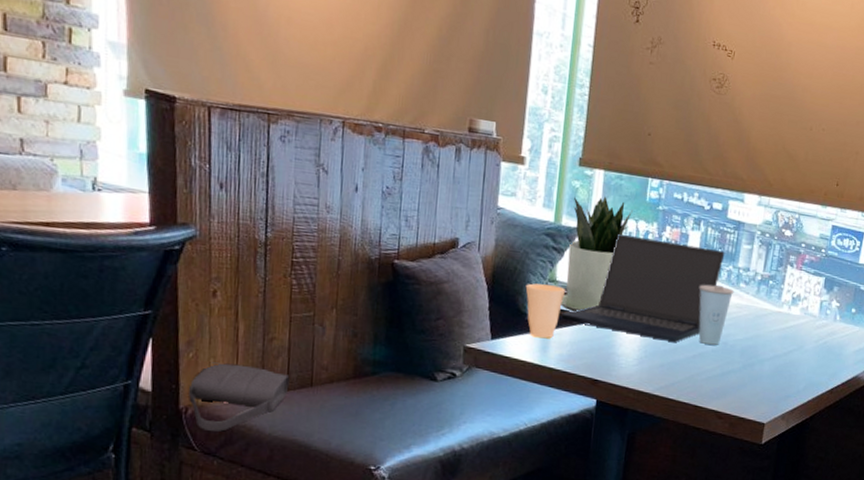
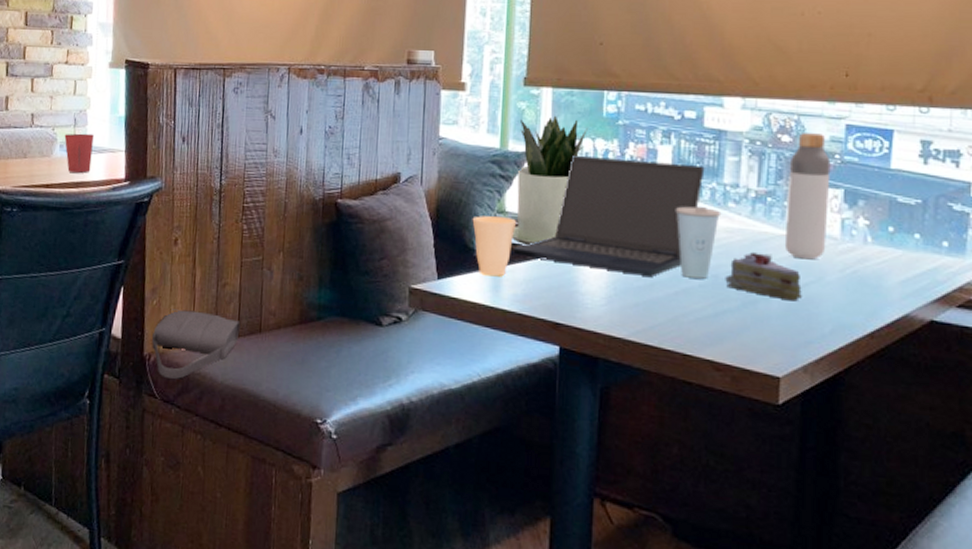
cup: none [67,166,107,213] -> present [64,133,94,173]
cake: none [732,325,787,365] -> present [725,252,802,302]
bottle: none [778,229,819,332] -> present [784,133,831,260]

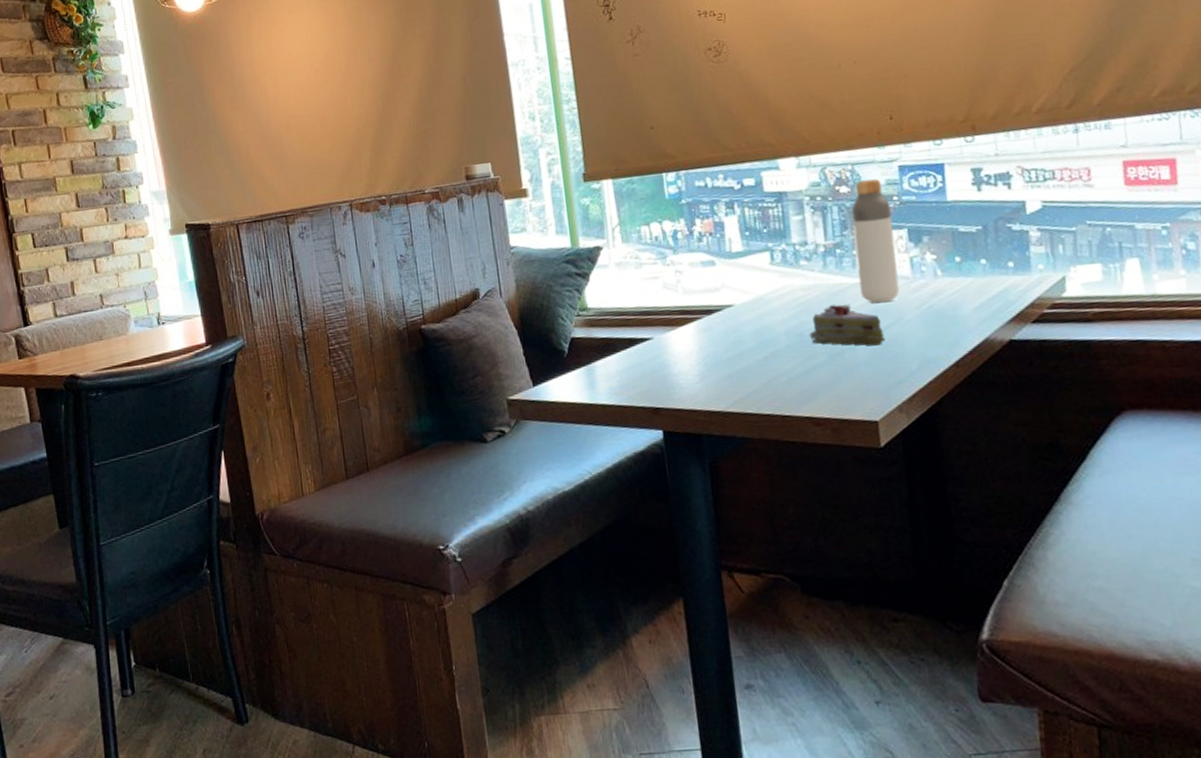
cup: present [64,133,94,173] -> none [137,304,170,346]
shoulder bag: present [152,309,241,380] -> none [261,461,348,534]
cup: present [472,216,517,277] -> none [556,313,601,374]
planter: present [512,115,588,245] -> none [587,205,653,337]
laptop: present [513,154,705,276] -> none [601,230,773,349]
cup: present [676,206,722,279] -> none [751,269,796,341]

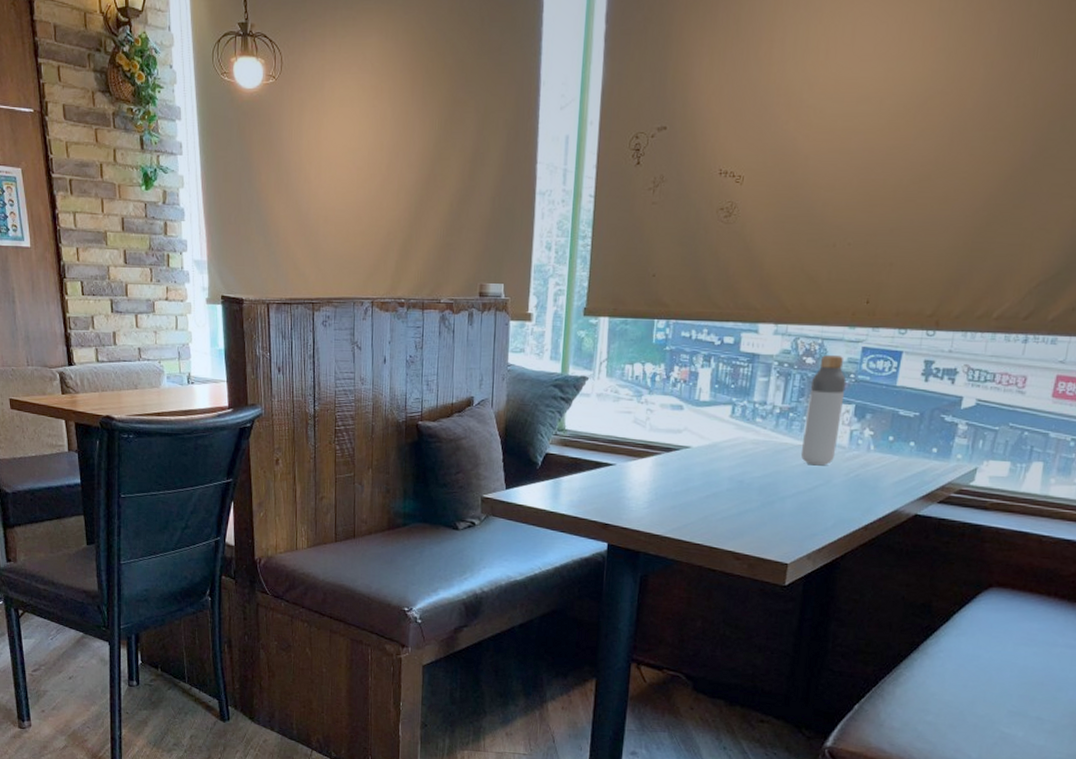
cake: present [809,304,885,346] -> none [749,461,812,501]

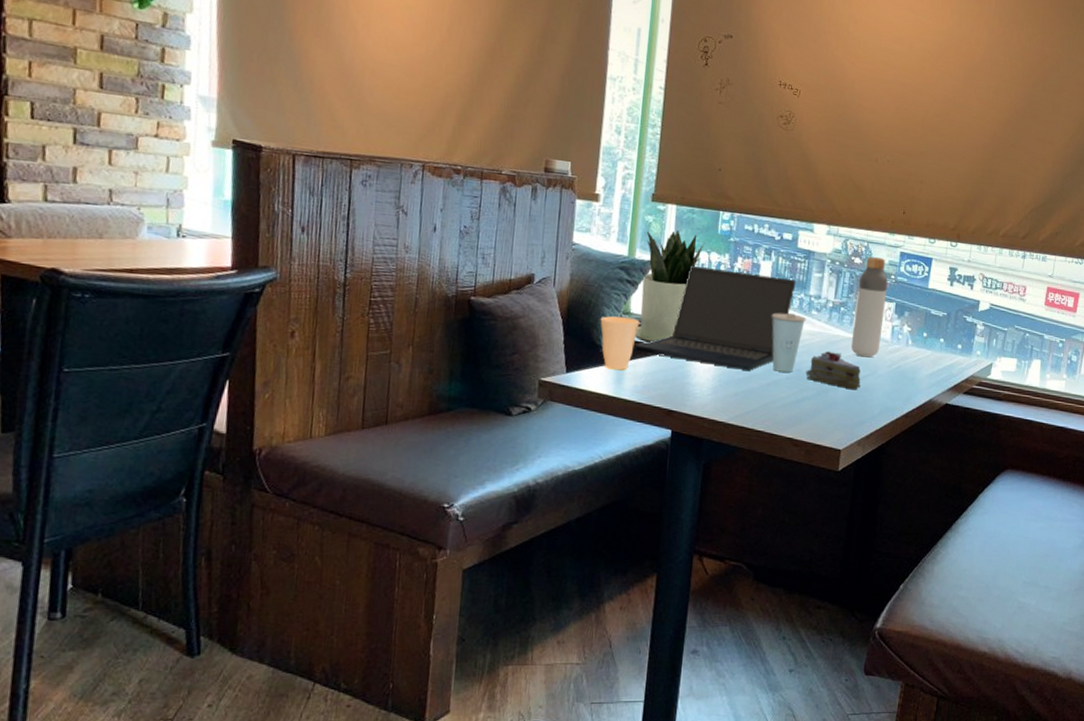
cup: none [536,433,575,486] -> present [600,316,640,370]
planter: none [570,342,639,458] -> present [635,229,705,343]
laptop: none [570,378,739,483] -> present [635,265,796,370]
cup: none [711,422,750,484] -> present [772,313,807,373]
cake: none [749,461,812,501] -> present [805,351,861,390]

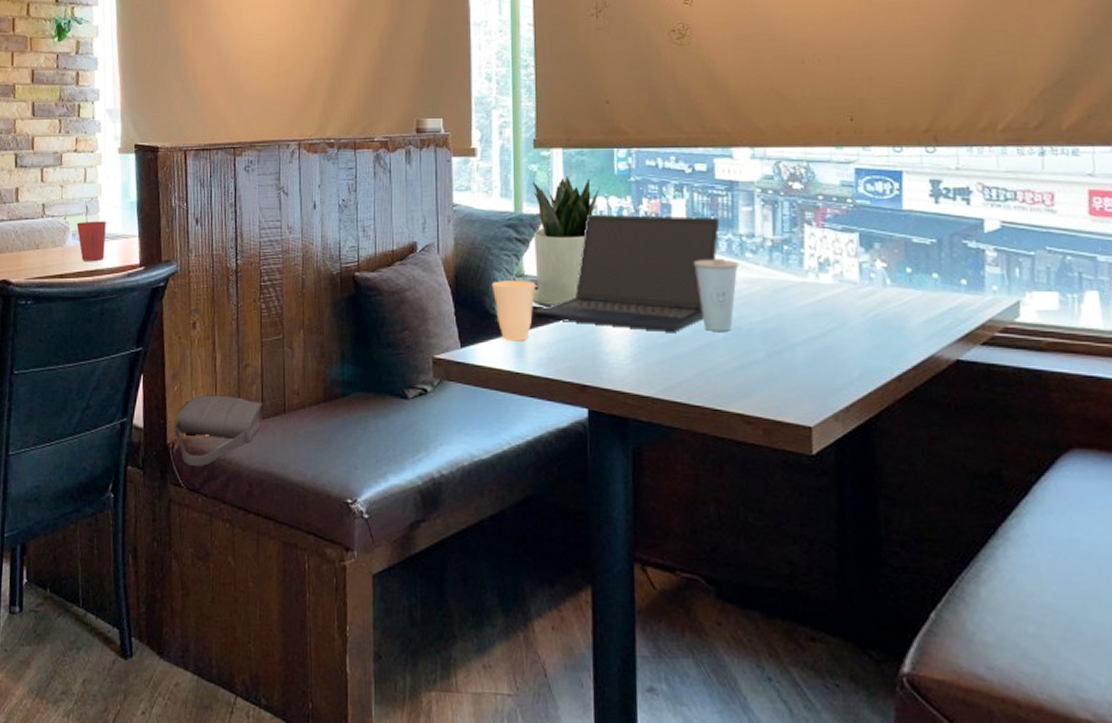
cup: none [153,214,192,259] -> present [76,221,106,261]
shoulder bag: none [263,402,365,474] -> present [175,394,264,468]
cake: present [805,351,861,390] -> none [748,302,826,349]
bottle: present [851,257,888,358] -> none [802,179,846,306]

